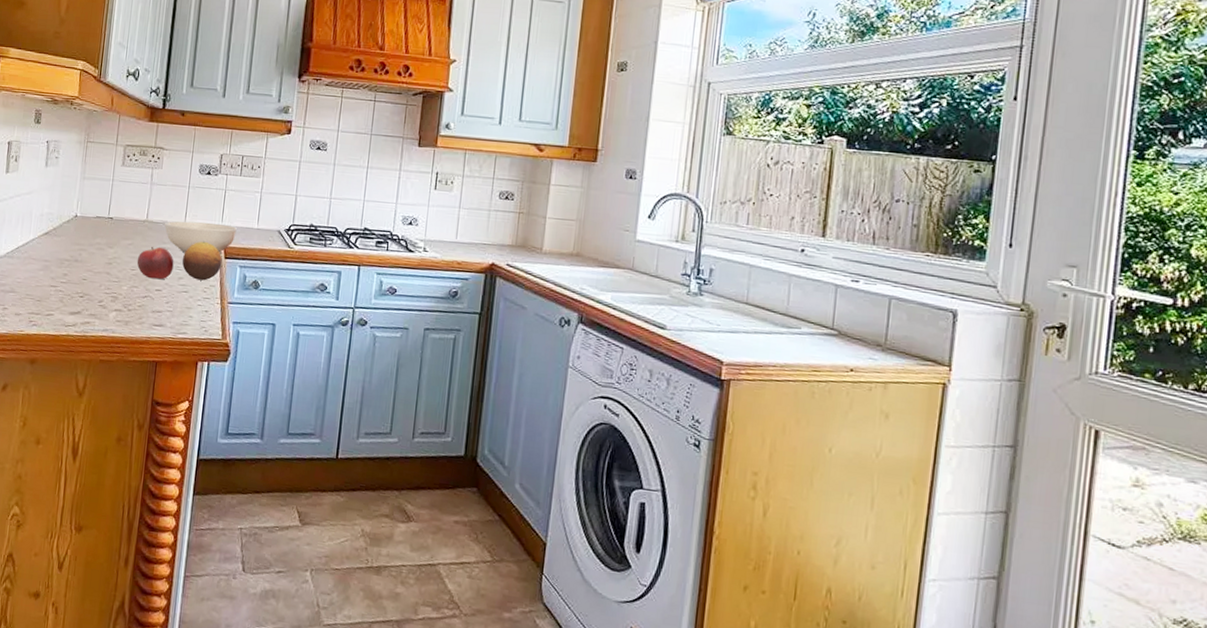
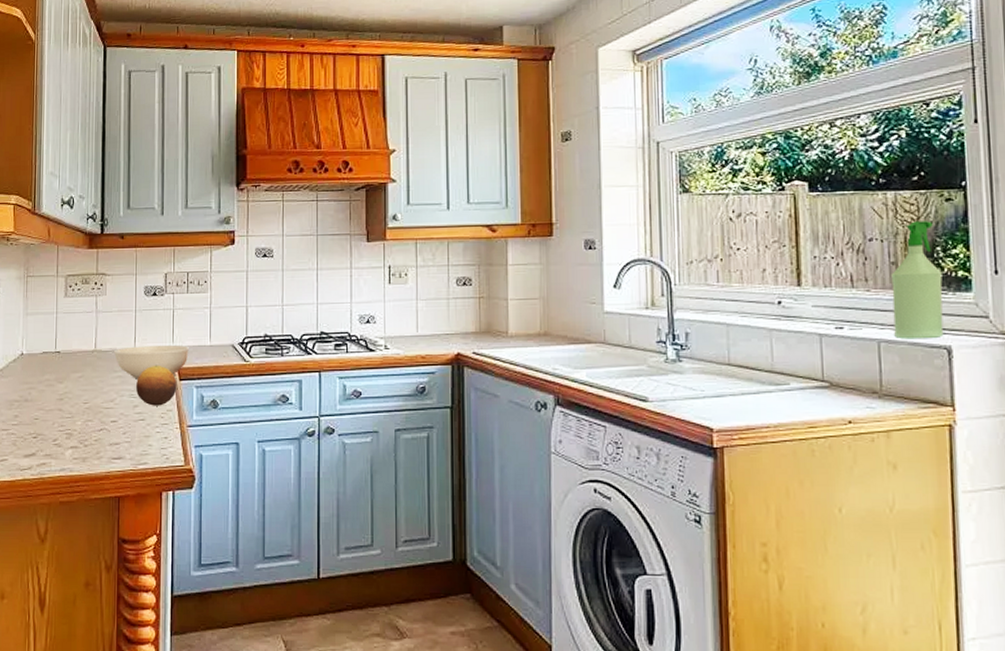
fruit: present [136,247,174,280] -> none [89,376,128,410]
spray bottle: none [906,188,960,302] -> present [891,221,944,339]

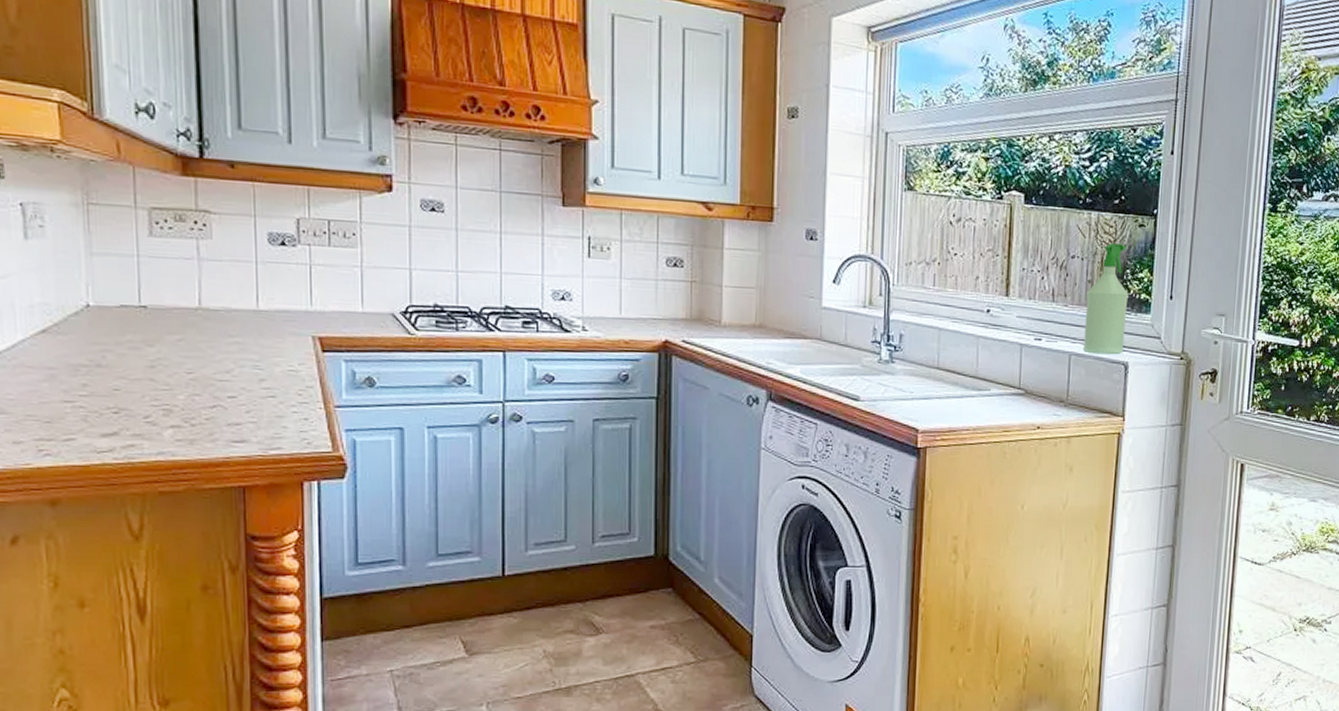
bowl: present [114,346,190,379] -> none [228,306,335,348]
fruit: present [135,365,177,406] -> none [260,331,319,381]

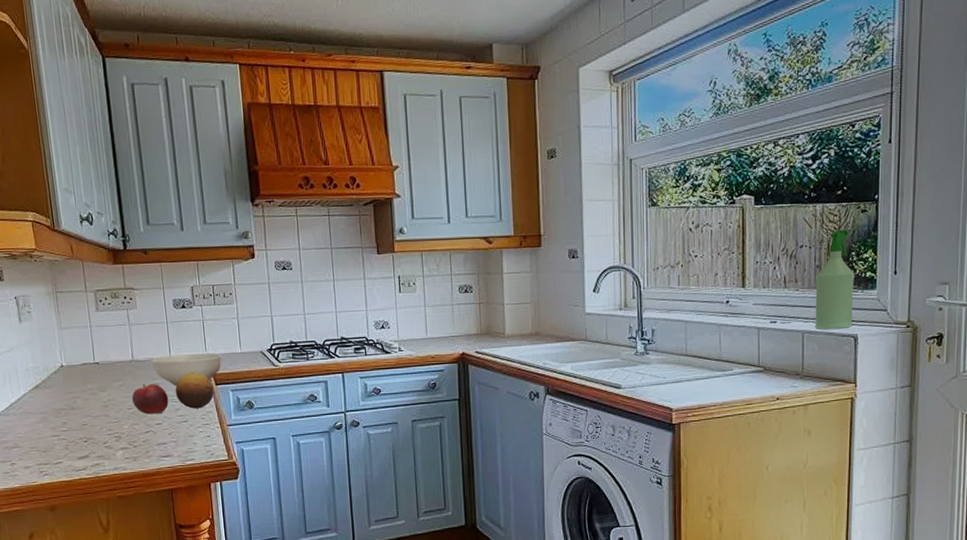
fruit: none [193,341,250,384] -> present [131,383,169,415]
bowl: none [228,306,335,348] -> present [151,353,223,386]
fruit: none [260,331,319,381] -> present [175,371,214,409]

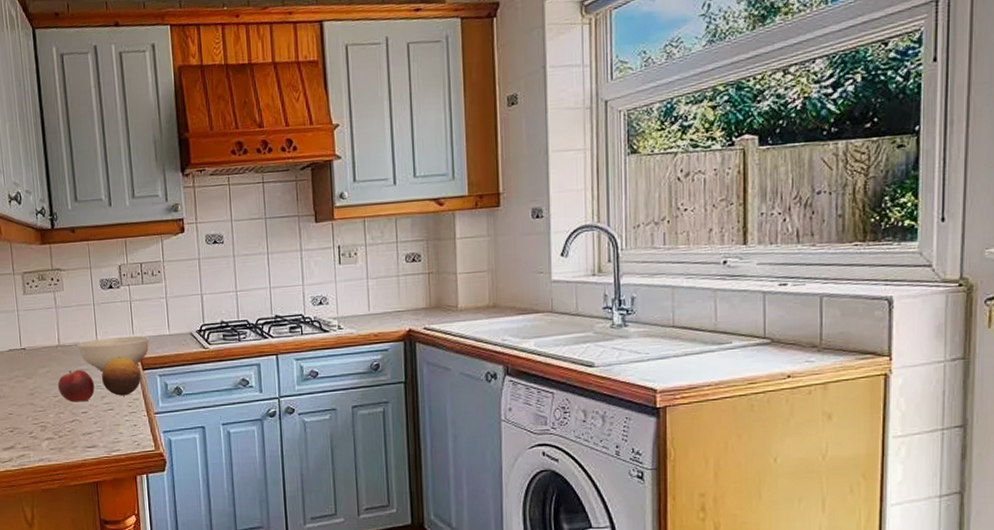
spray bottle: present [815,229,855,330] -> none [837,170,888,293]

